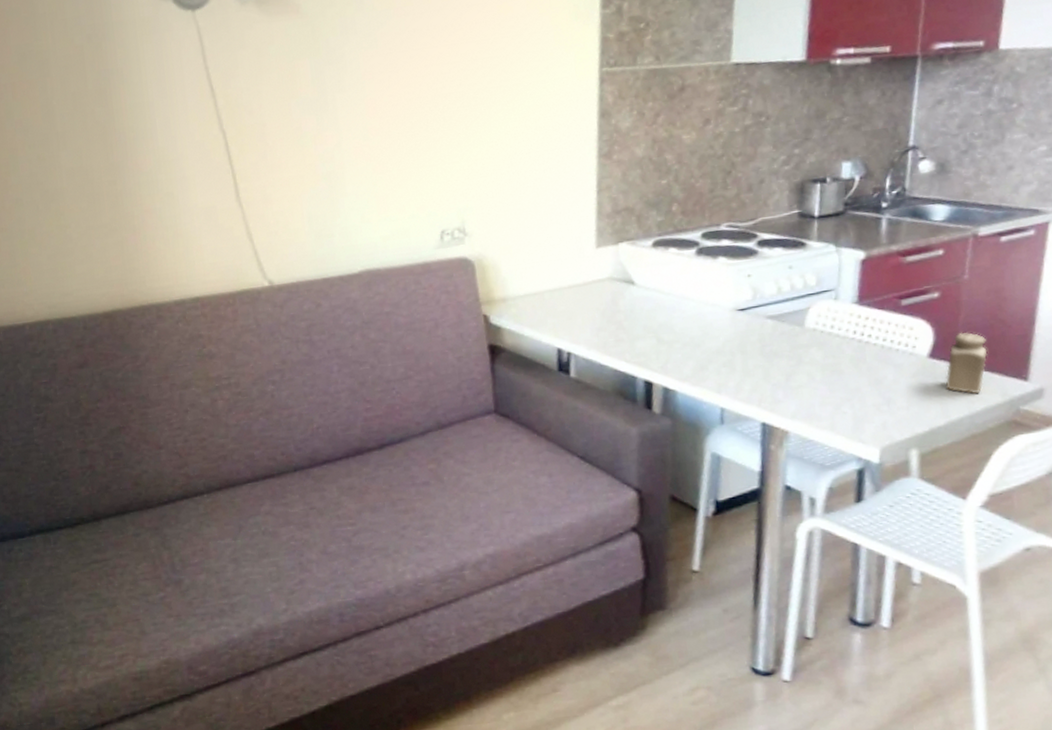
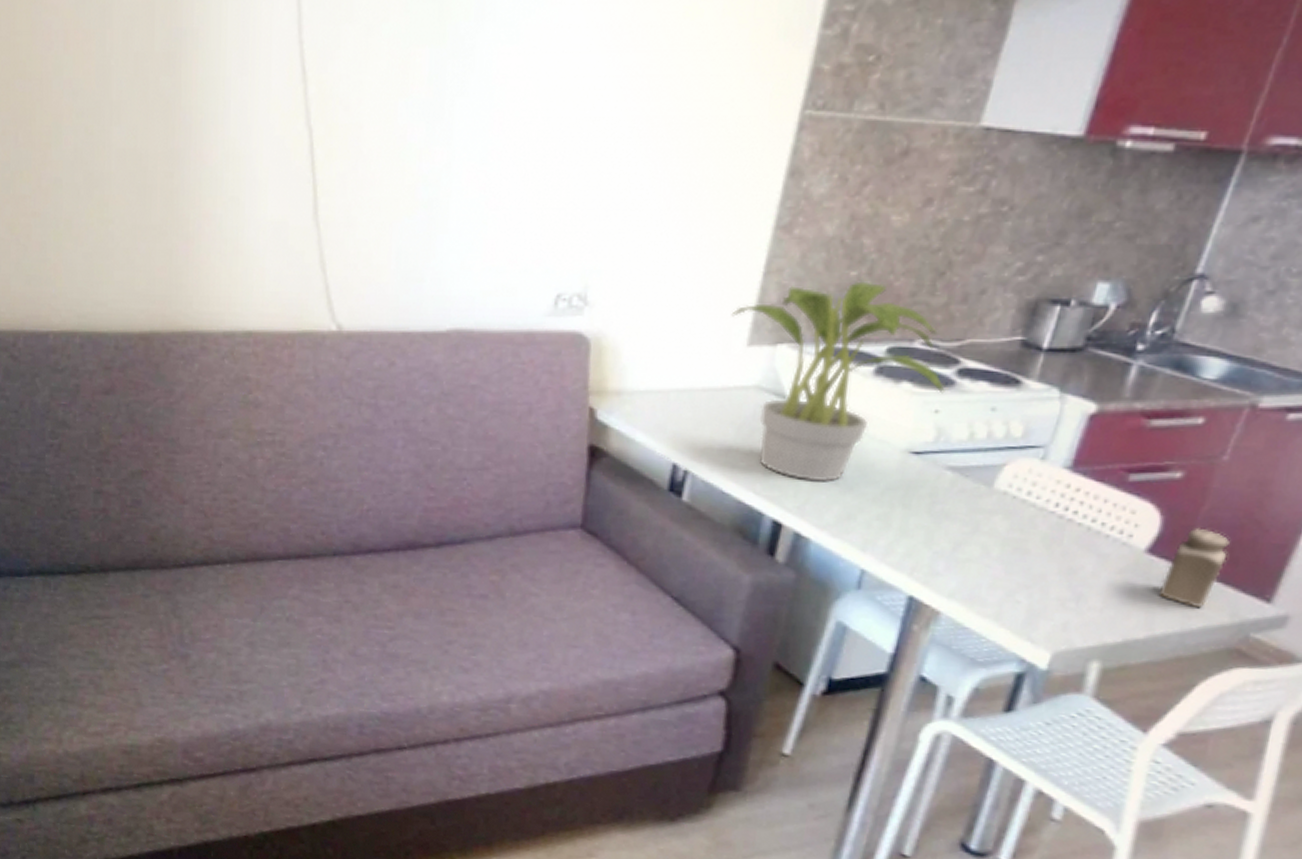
potted plant: none [579,186,752,346] -> present [731,281,946,481]

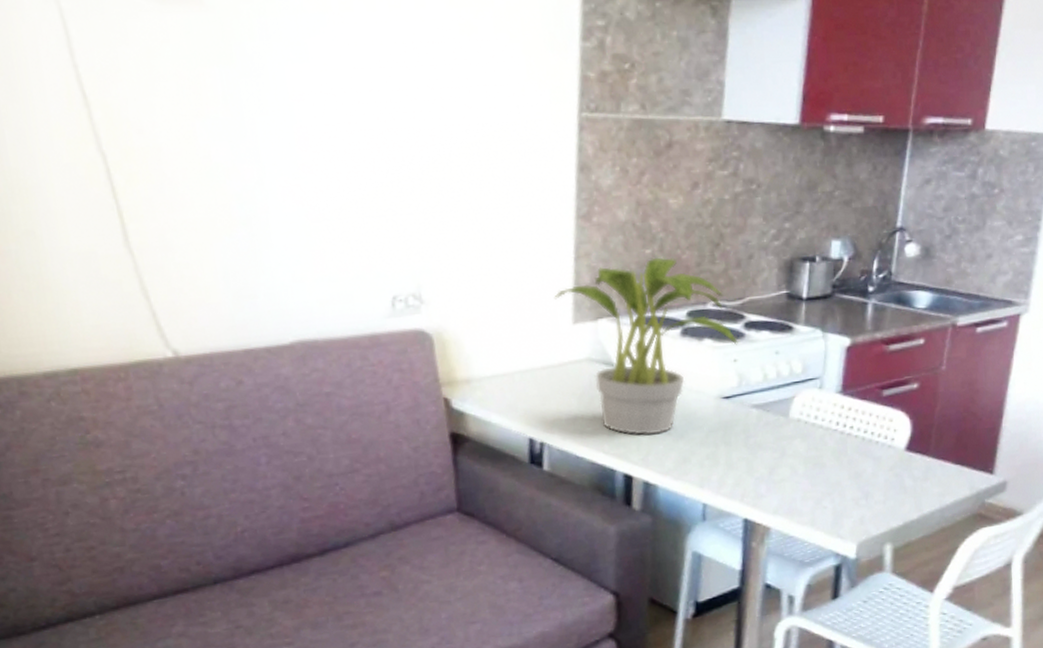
salt shaker: present [1158,527,1230,608] -> none [919,424,959,488]

